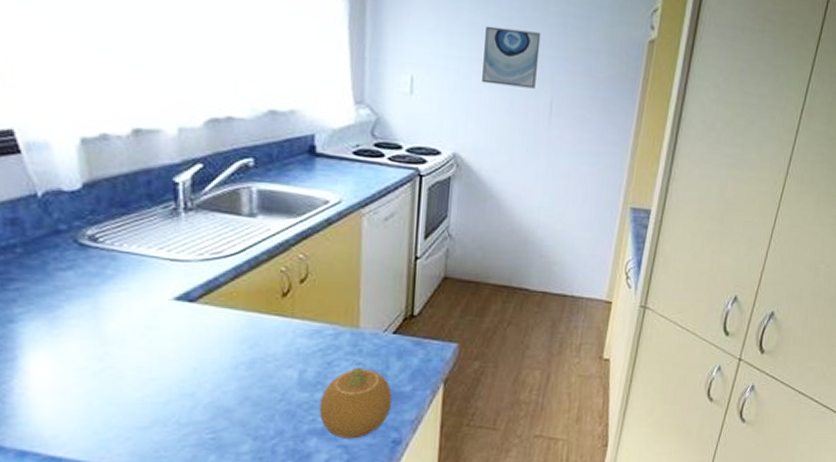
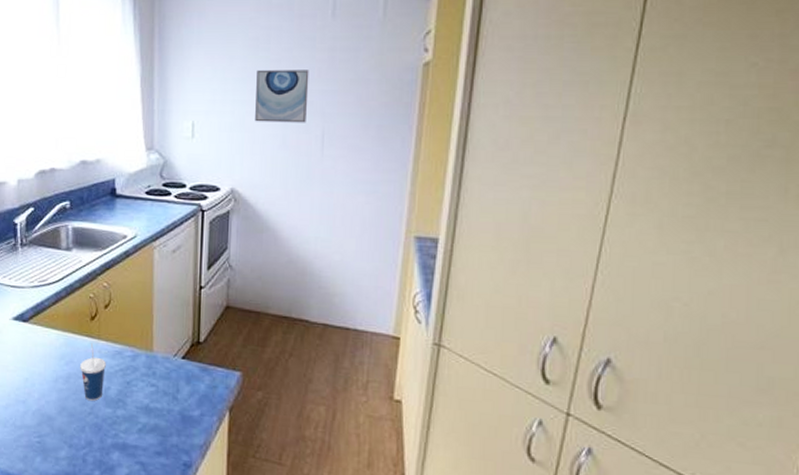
cup: none [268,323,303,386] -> present [80,343,107,401]
fruit: present [318,367,393,439] -> none [120,388,183,457]

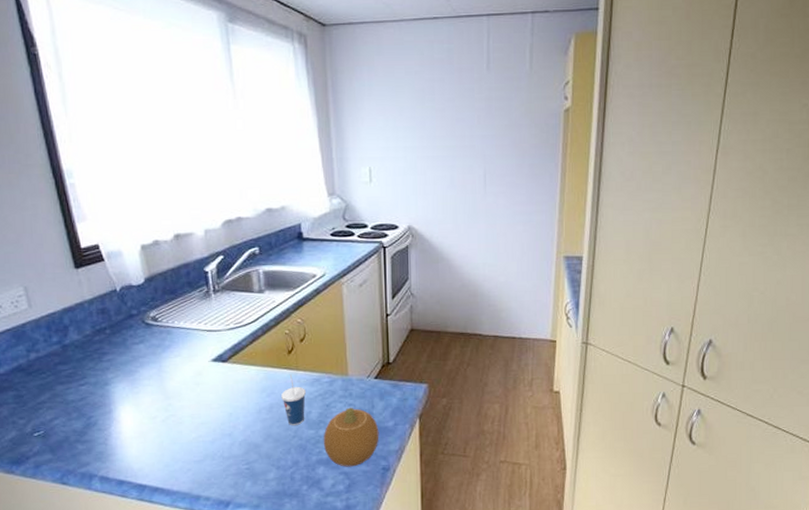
fruit: none [120,388,183,457] -> present [323,407,379,467]
wall art: present [255,69,309,123] -> none [424,117,471,166]

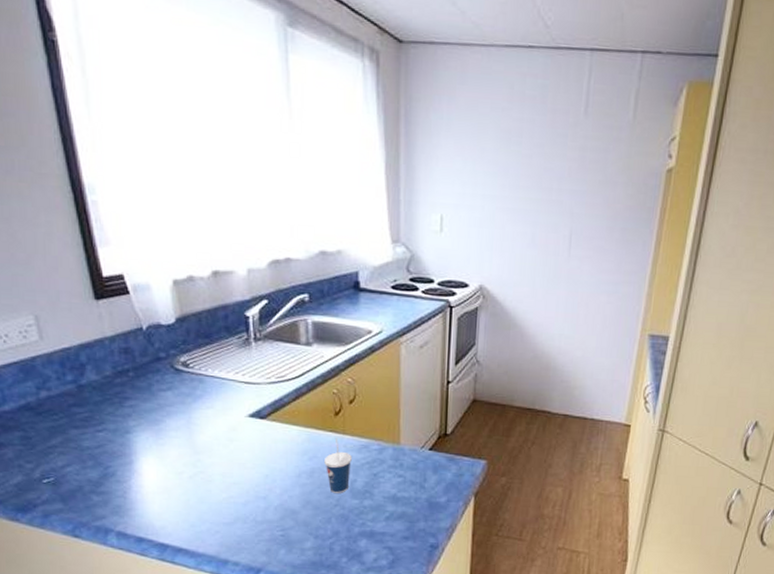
fruit: present [323,407,379,467] -> none [367,478,430,542]

